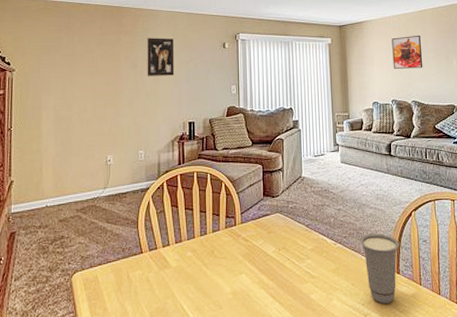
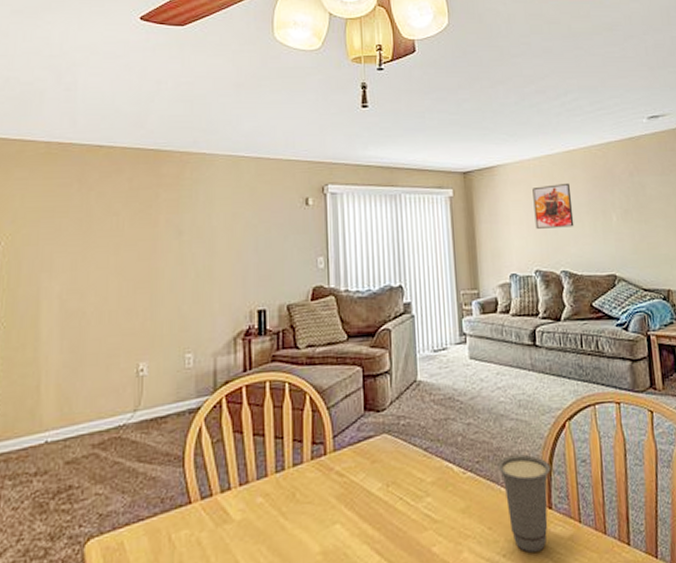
wall art: present [147,38,174,76] -> none [197,192,237,247]

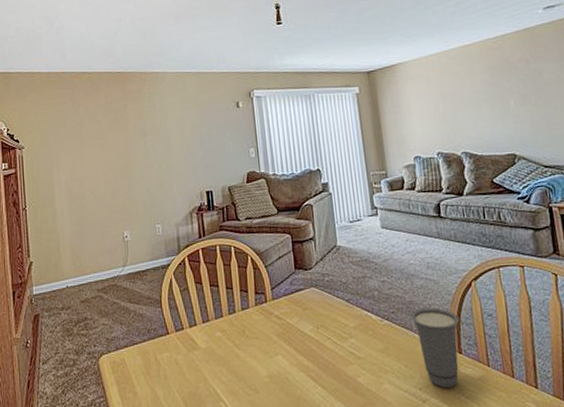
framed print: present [532,182,574,229] -> none [431,74,473,117]

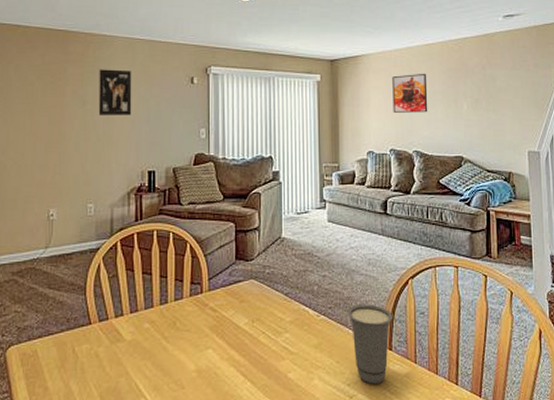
wall art: none [155,101,187,145] -> present [98,69,132,115]
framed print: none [431,74,473,117] -> present [392,73,428,113]

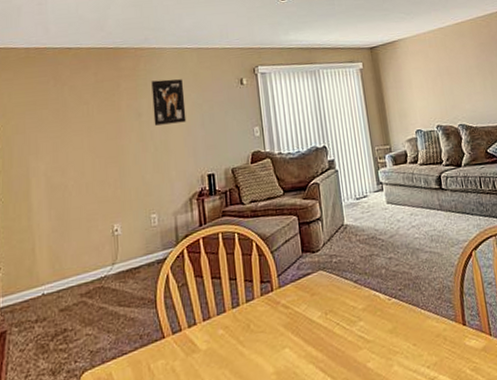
cup: present [347,304,393,384] -> none [417,280,464,363]
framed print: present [392,73,428,113] -> none [429,50,467,91]

